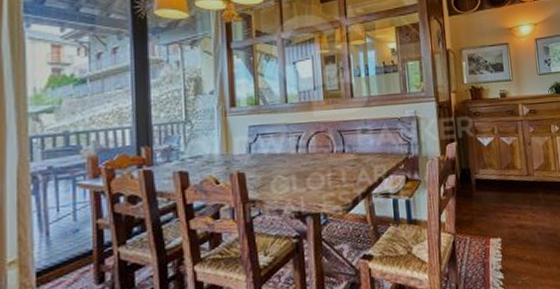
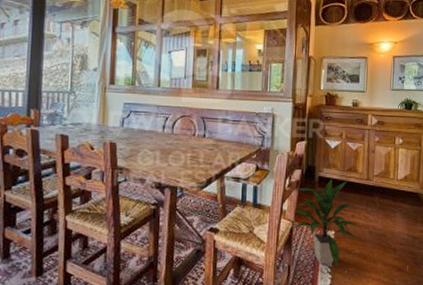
indoor plant: none [453,180,526,278] -> present [293,179,357,267]

